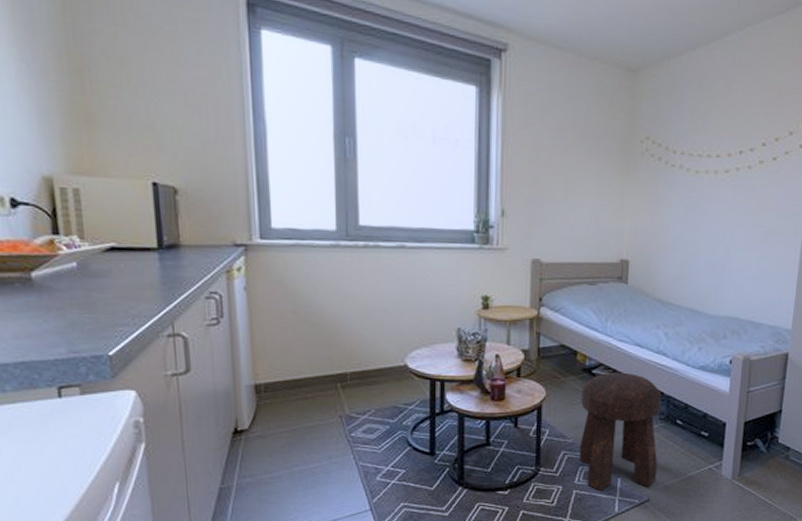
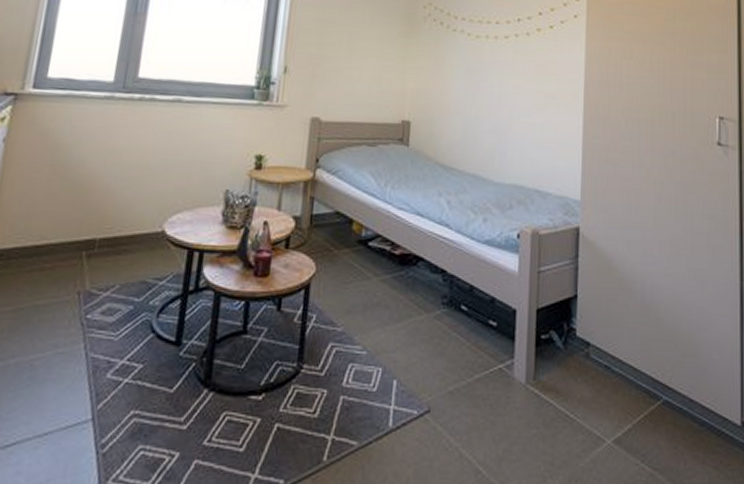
stool: present [578,372,662,491] -> none [348,244,444,397]

